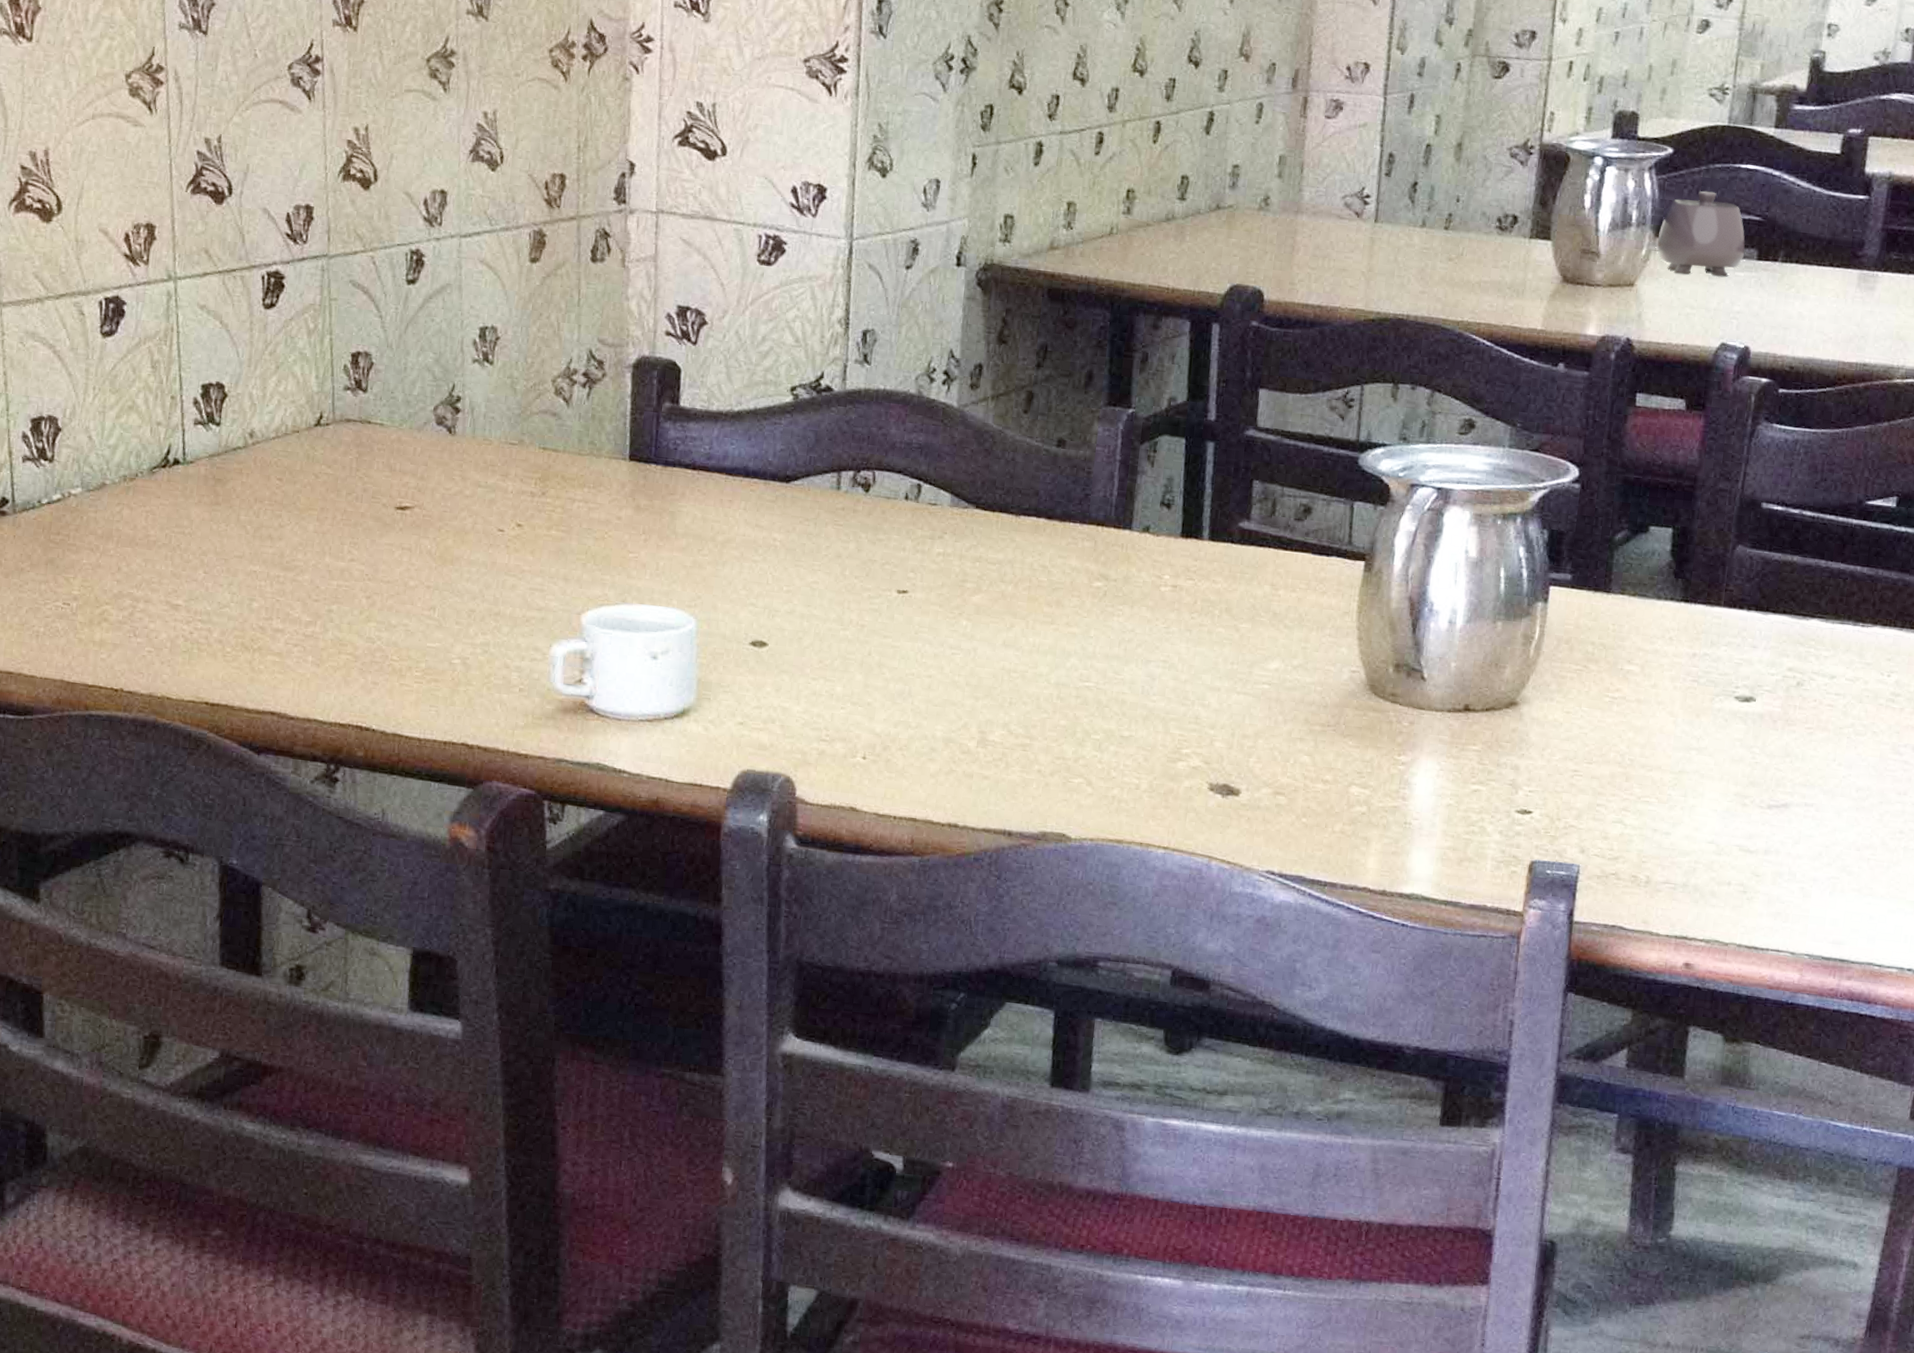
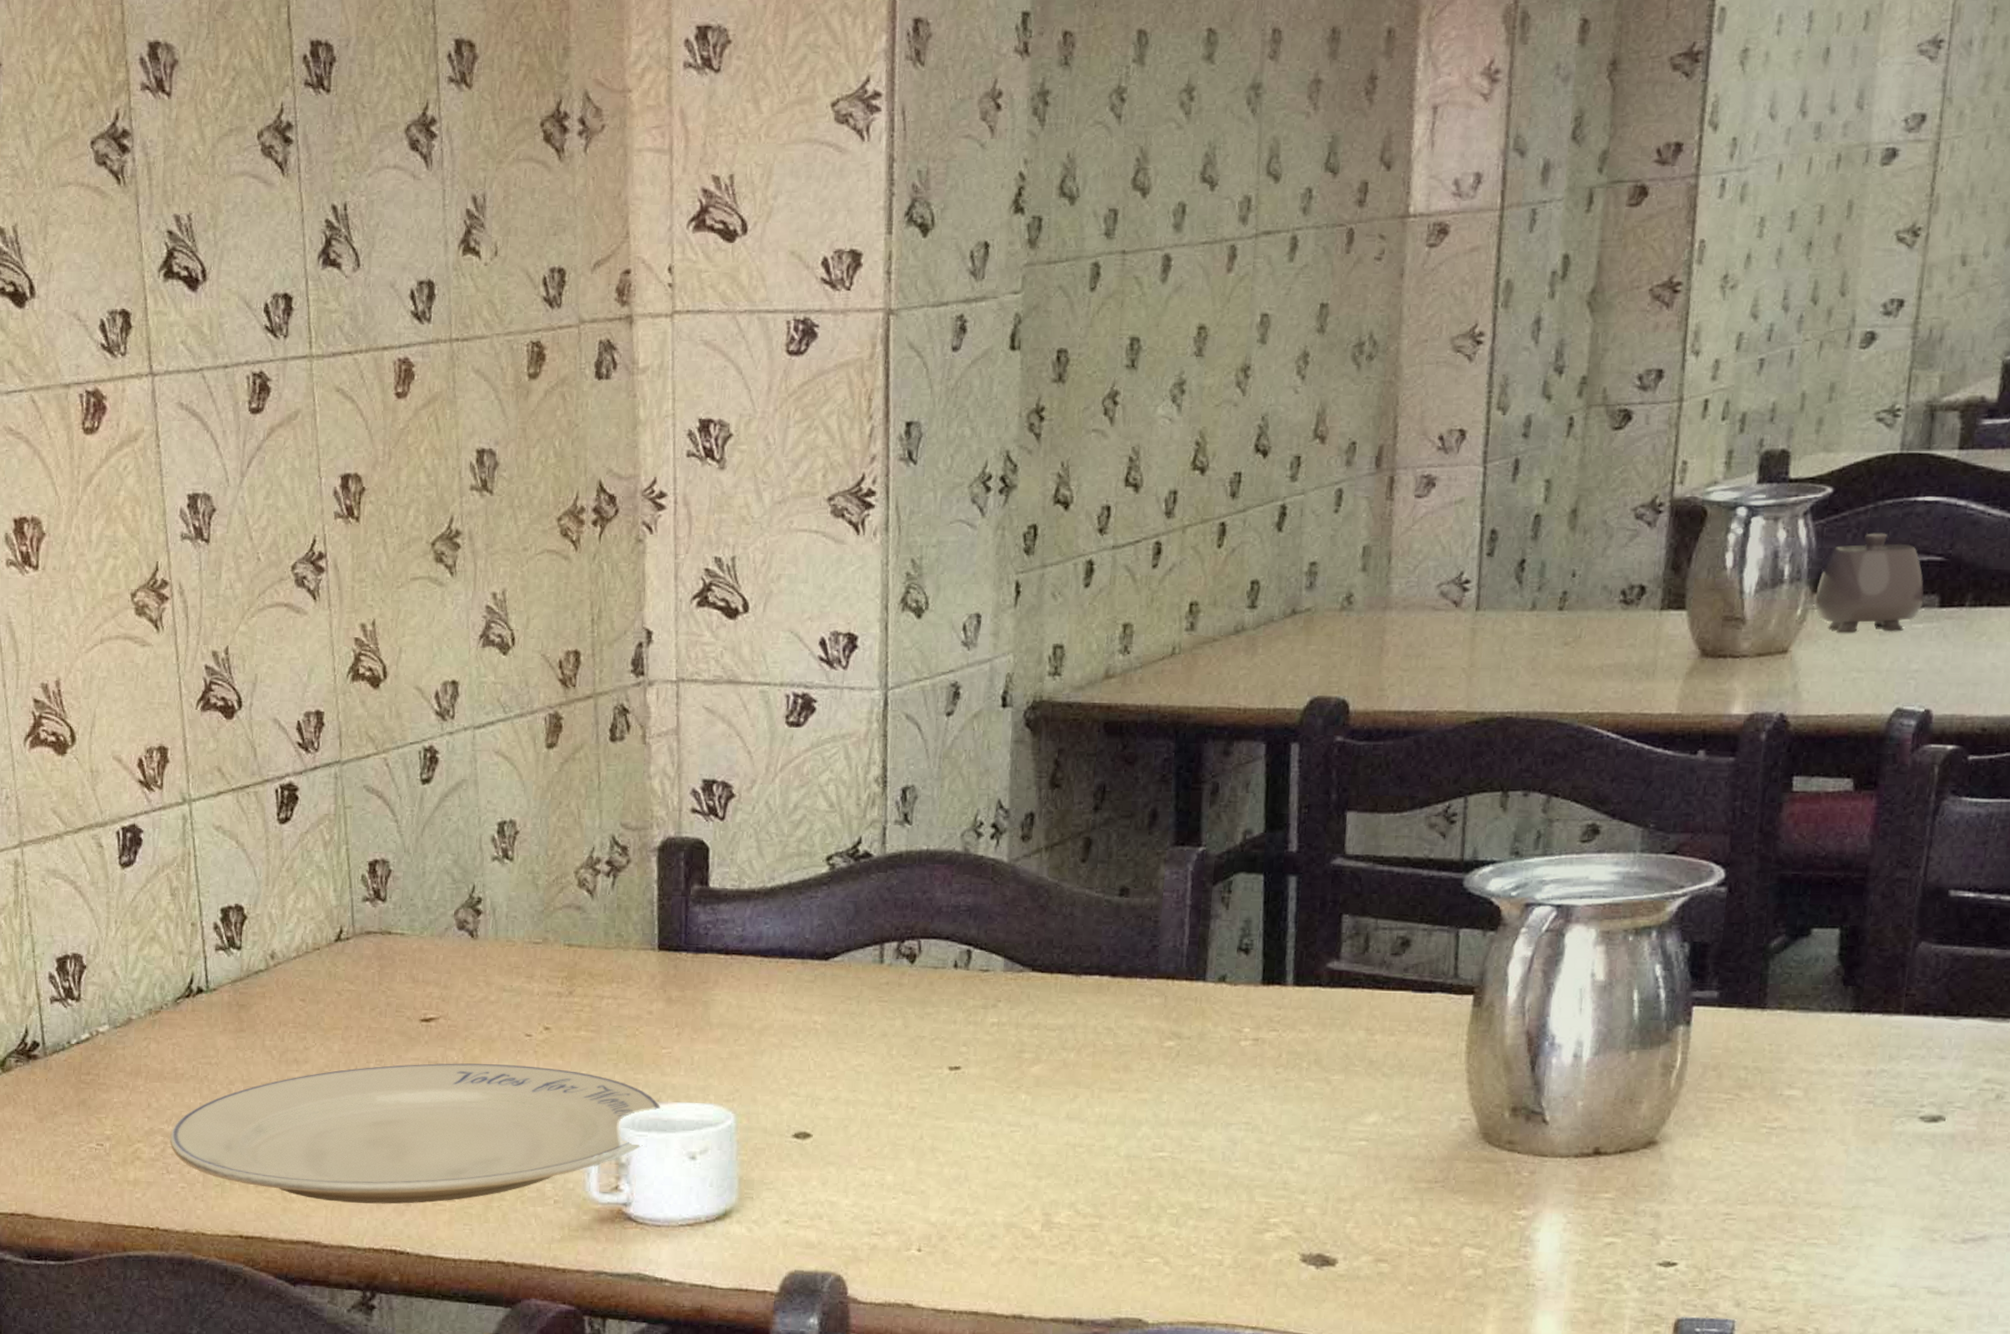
plate: none [138,548,628,683] -> present [170,1063,663,1204]

